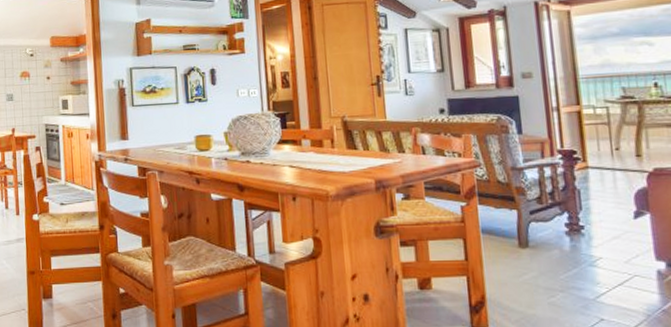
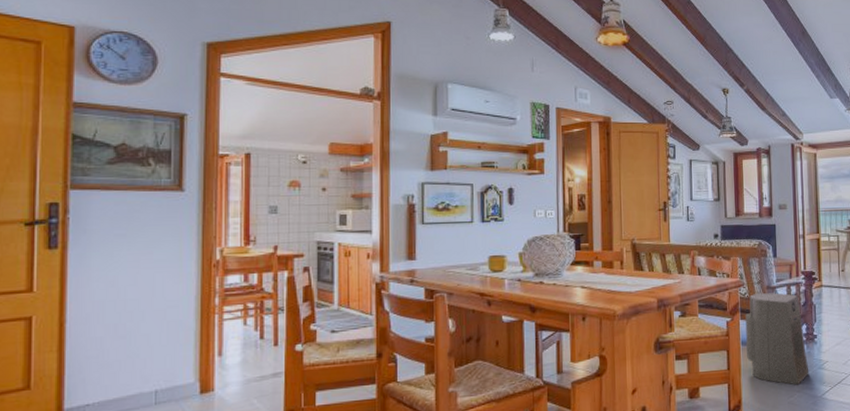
air purifier: none [484,175,576,284] -> present [745,292,809,385]

